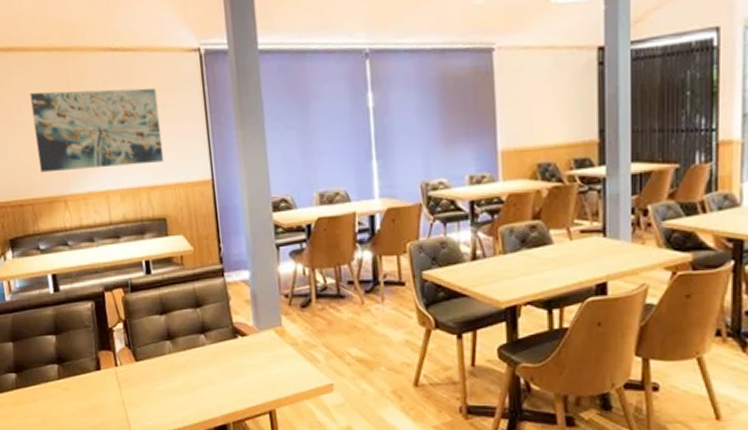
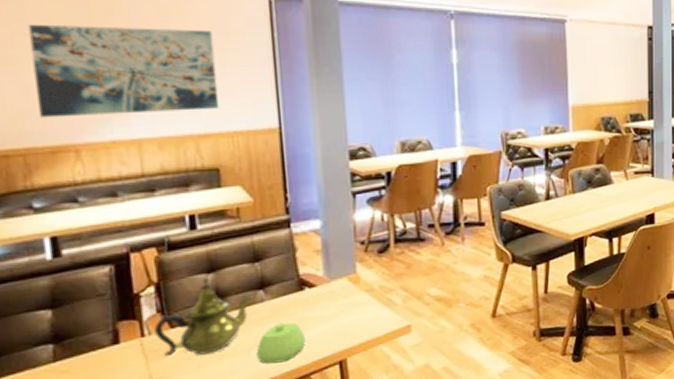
teapot: none [124,318,196,388] -> present [154,277,252,357]
sugar bowl: none [200,368,240,405] -> present [256,322,305,364]

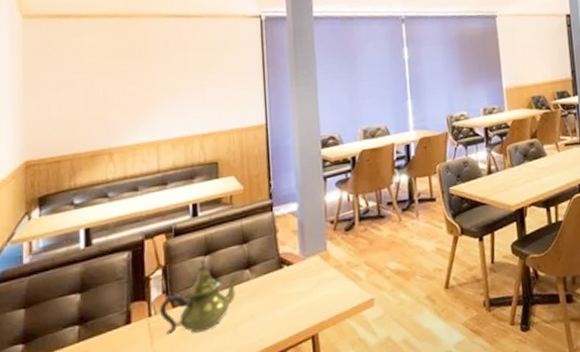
wall art: present [28,24,220,118] -> none [83,48,220,128]
sugar bowl: present [256,322,305,364] -> none [242,299,283,340]

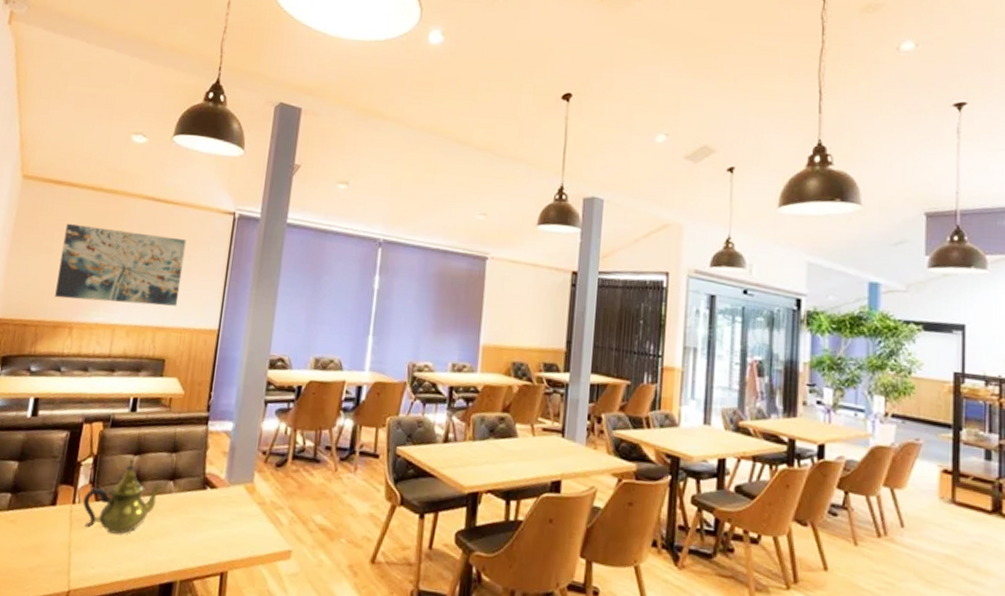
wall art: none [83,48,220,128] -> present [55,223,187,306]

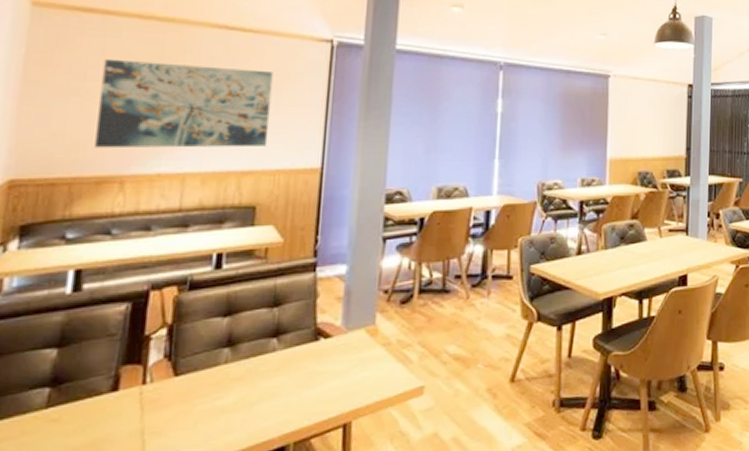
teapot: present [83,458,164,534] -> none [157,320,265,409]

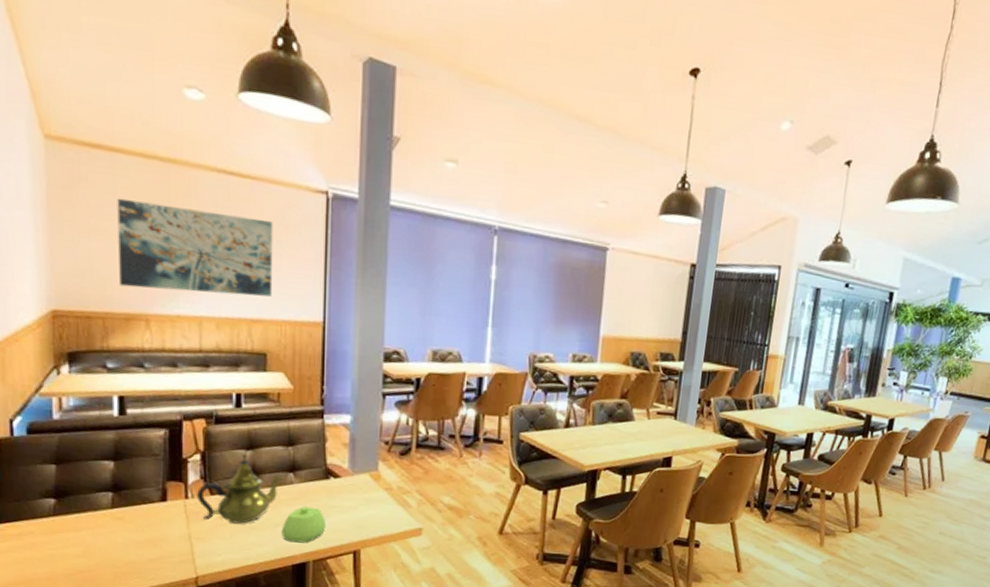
teapot: none [157,320,265,409] -> present [197,453,283,524]
sugar bowl: none [257,376,312,423] -> present [281,506,325,543]

